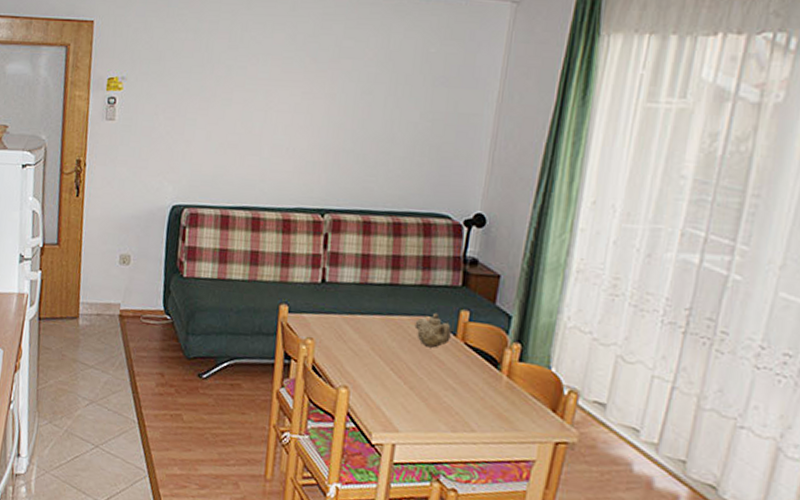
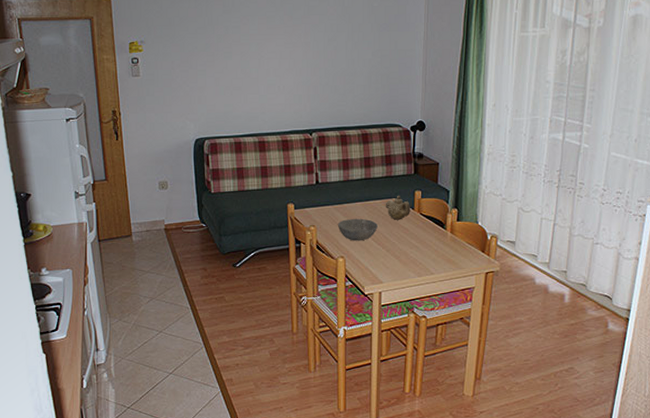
bowl: none [344,336,401,369] -> present [337,218,378,241]

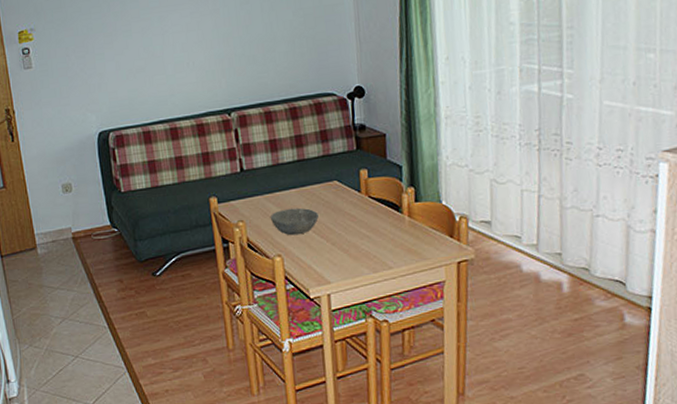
teapot: present [385,195,410,220] -> none [325,176,357,207]

